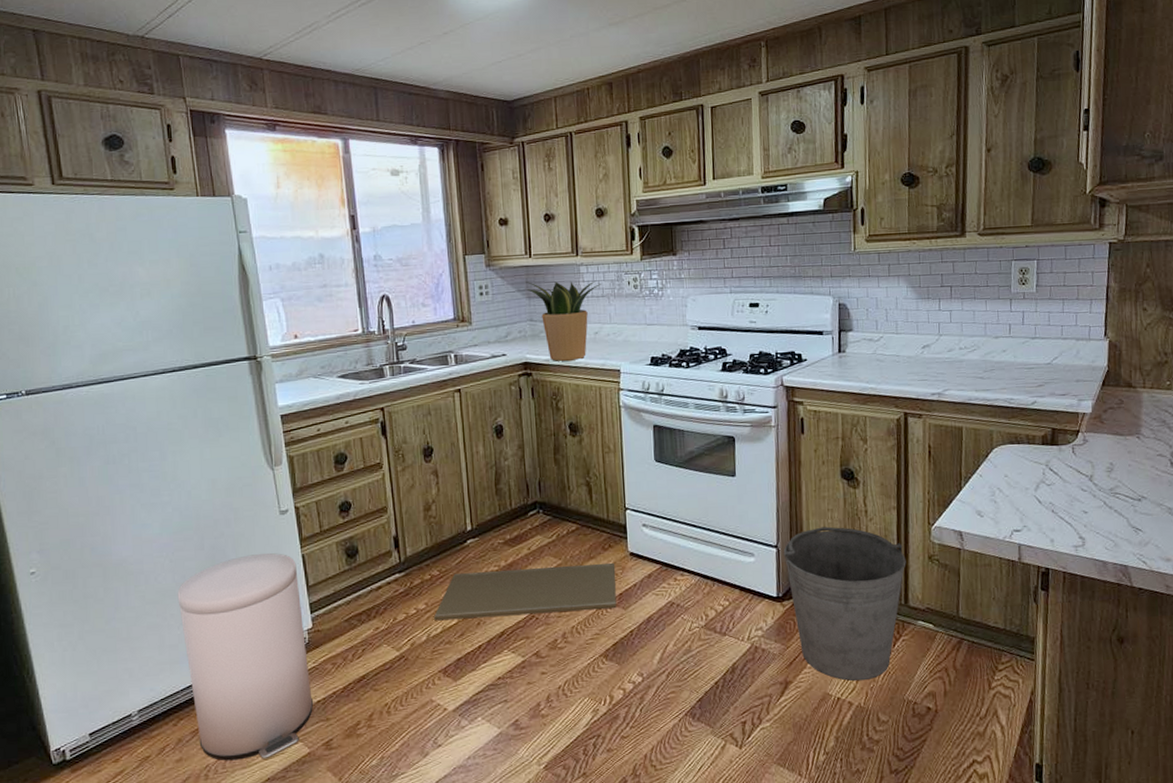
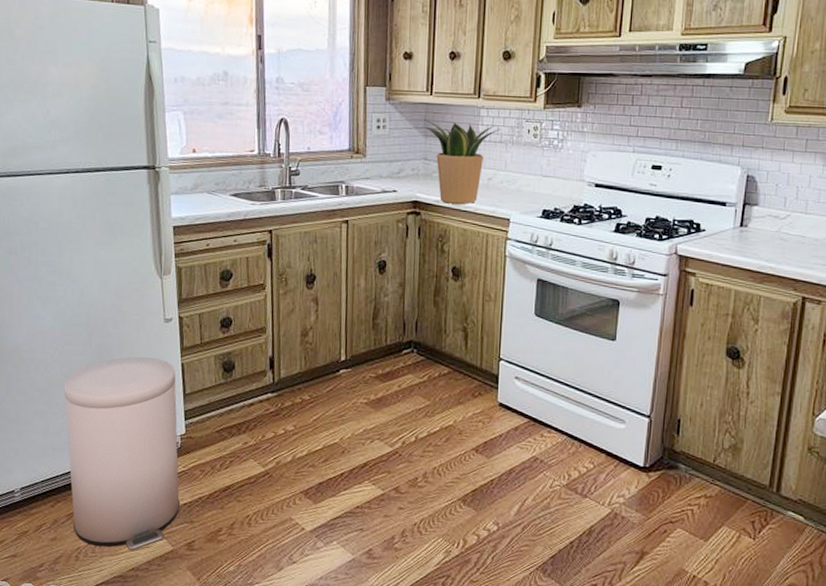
door mat: present [434,562,617,621] -> none [301,401,483,455]
bucket: present [783,526,906,681] -> none [655,403,784,563]

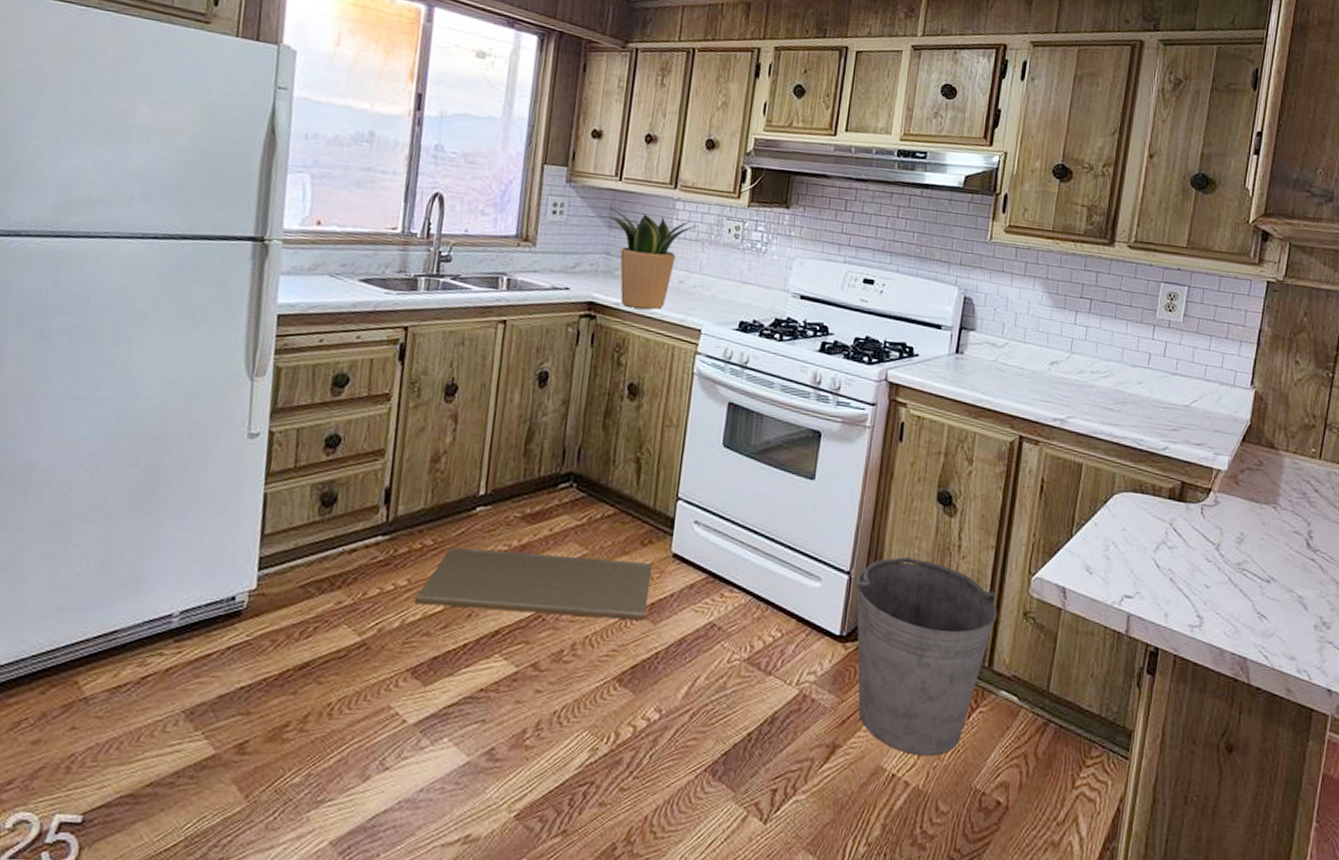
pedal bin: present [64,356,180,552] -> none [69,482,255,758]
door mat: none [301,401,483,455] -> present [415,547,653,620]
bucket: none [655,403,784,563] -> present [855,557,998,757]

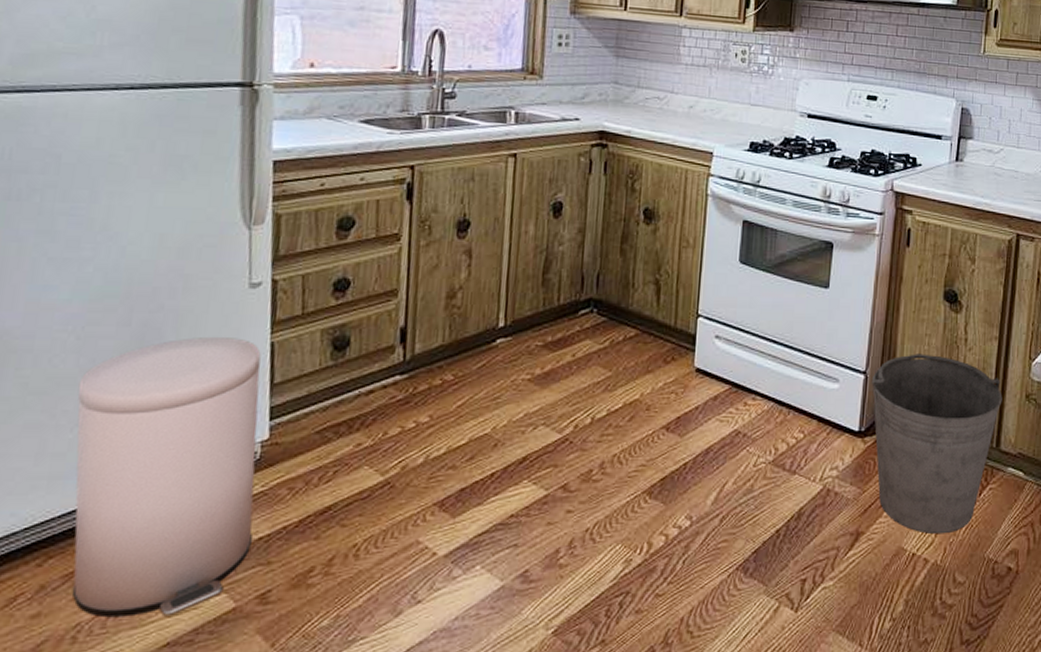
pedal bin: none [69,482,255,758] -> present [71,336,261,618]
door mat: present [415,547,653,620] -> none [438,379,677,439]
potted plant: present [609,208,698,310] -> none [616,38,705,136]

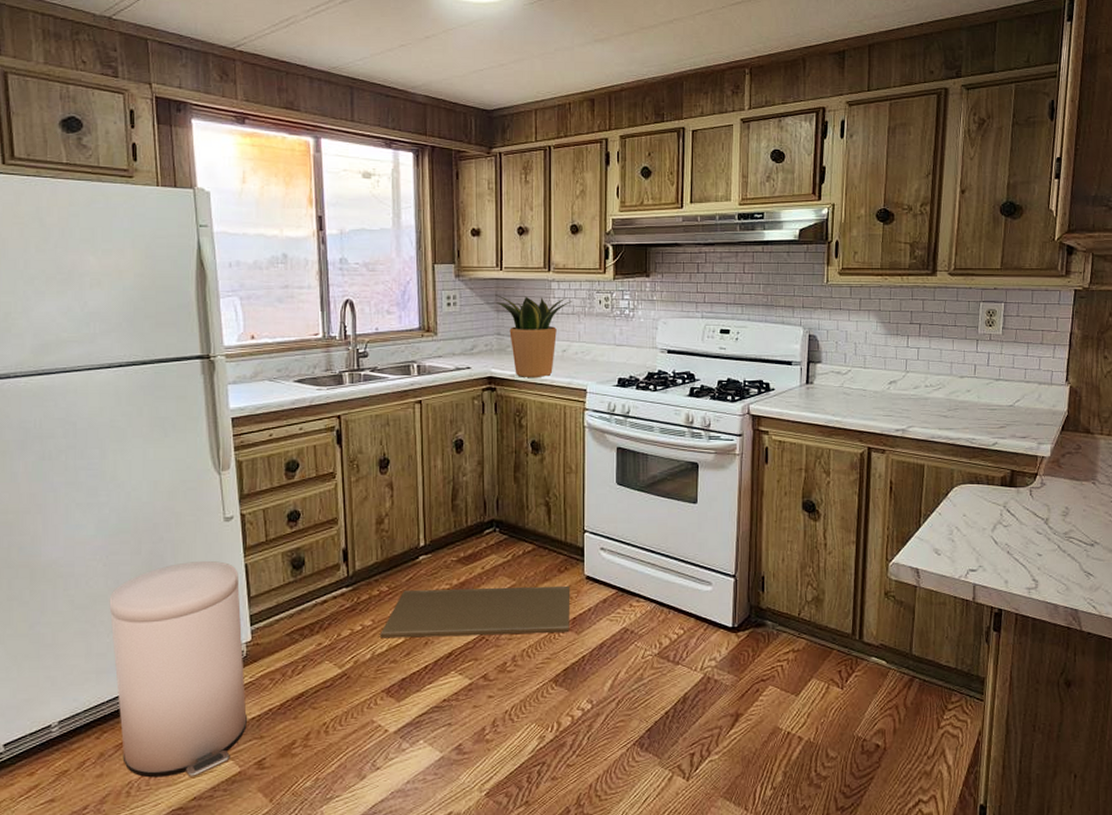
door mat: none [438,379,677,439] -> present [380,585,571,639]
potted plant: none [616,38,705,136] -> present [495,295,573,377]
bucket: present [871,354,1003,535] -> none [741,558,863,716]

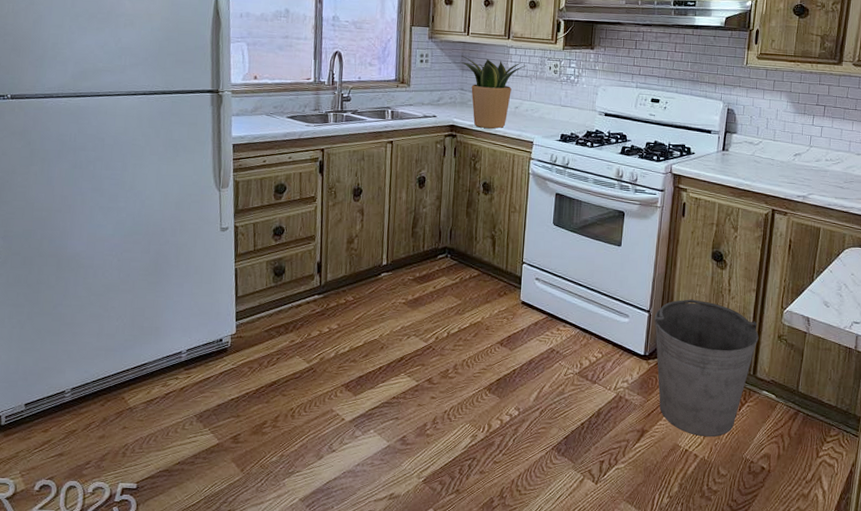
pedal bin: present [109,560,247,779] -> none [120,262,229,446]
door mat: present [380,585,571,639] -> none [344,302,508,348]
bucket: none [741,558,863,716] -> present [654,299,759,437]

